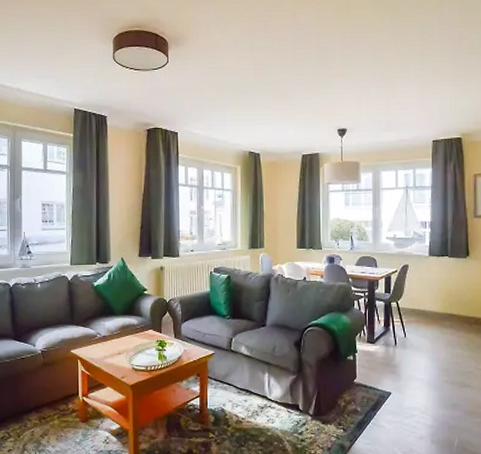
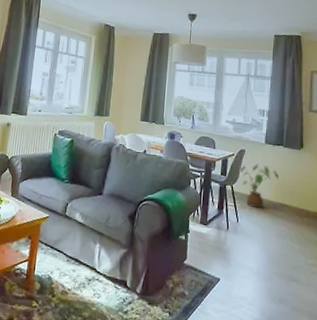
house plant: none [405,277,446,322] -> present [241,163,279,209]

